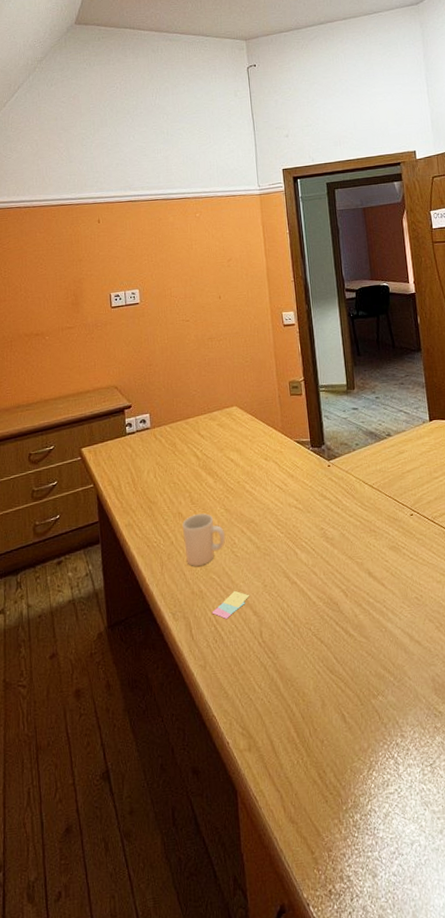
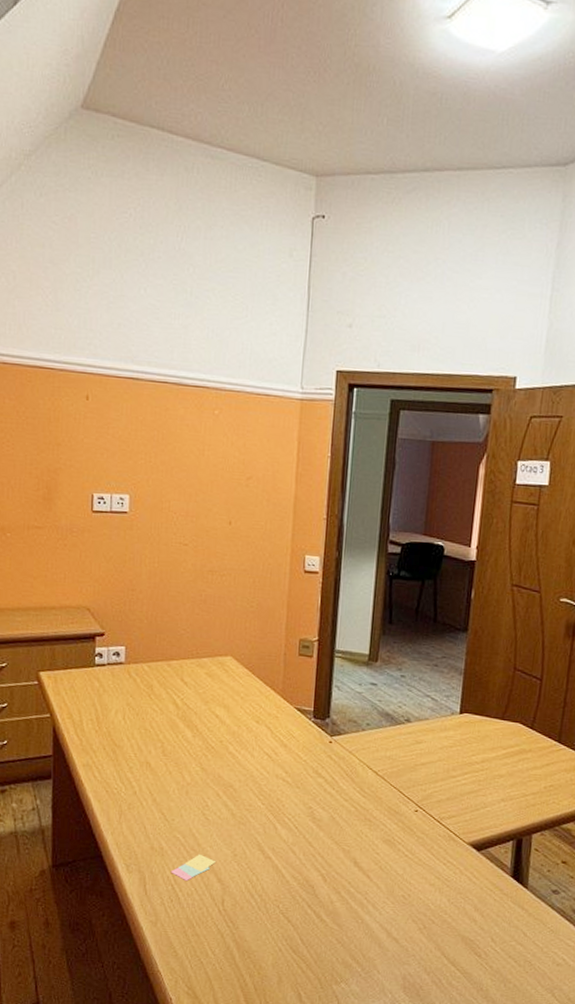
mug: present [183,513,226,566] -> none [149,767,198,822]

